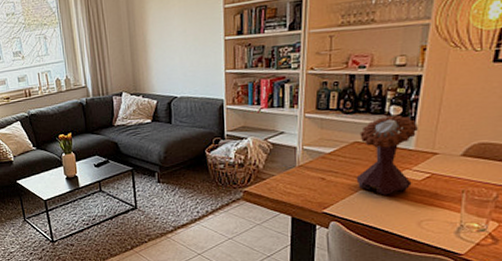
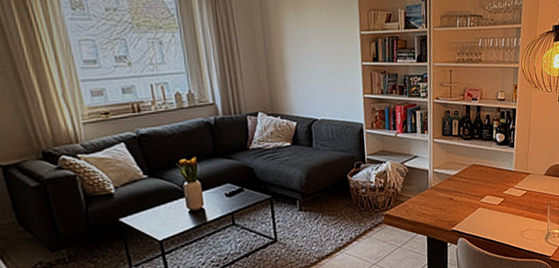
mushroom: present [356,115,418,195] -> none [475,141,516,211]

